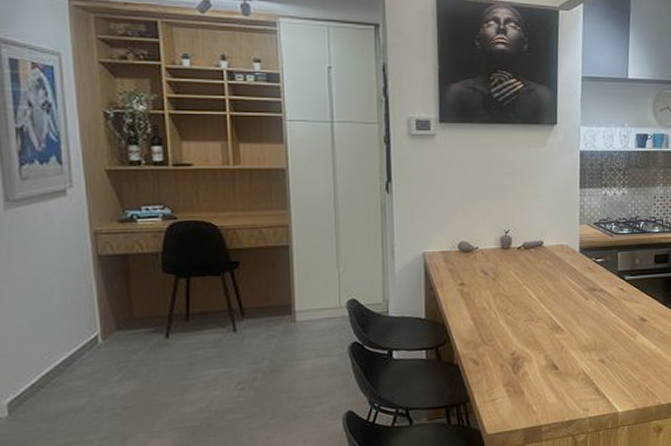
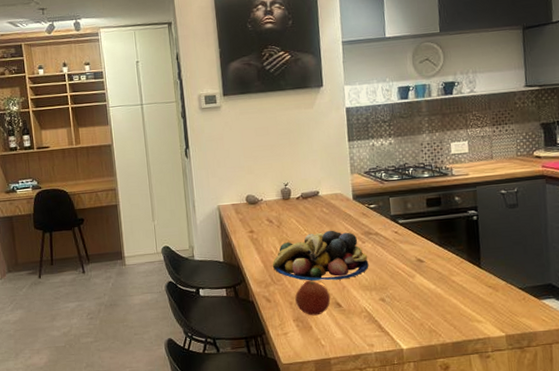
fruit bowl: none [483,285,591,341] -> present [272,230,369,281]
fruit: none [507,340,547,380] -> present [295,280,331,316]

